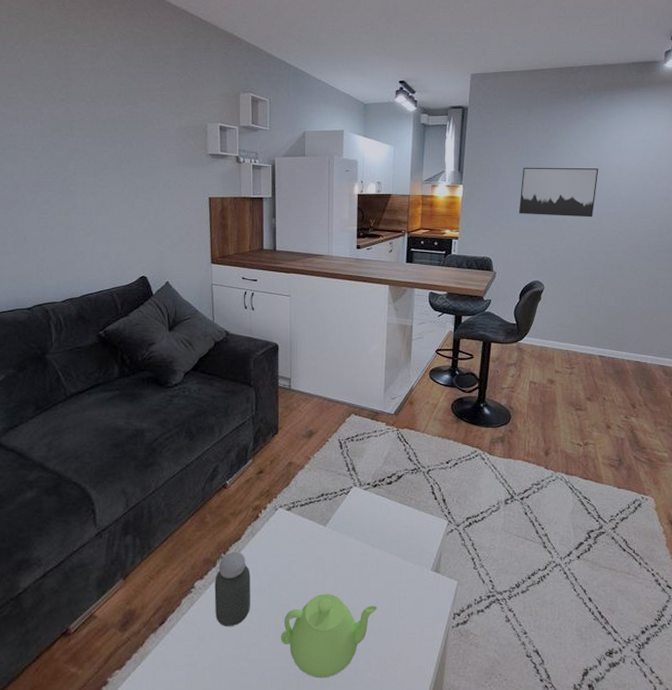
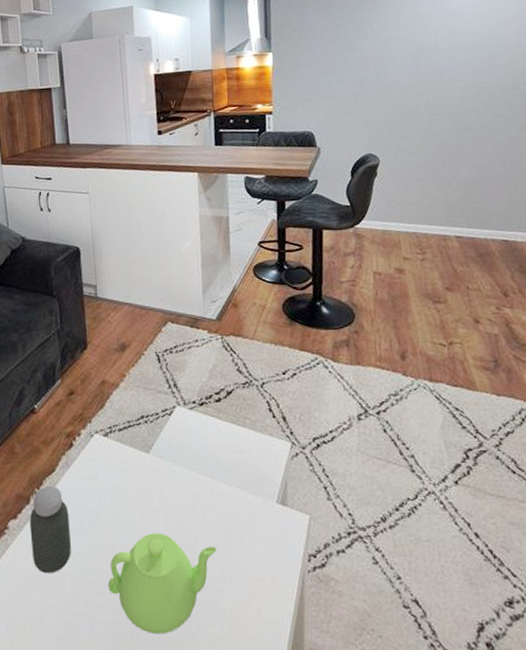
wall art: present [518,168,599,218] -> none [340,17,432,79]

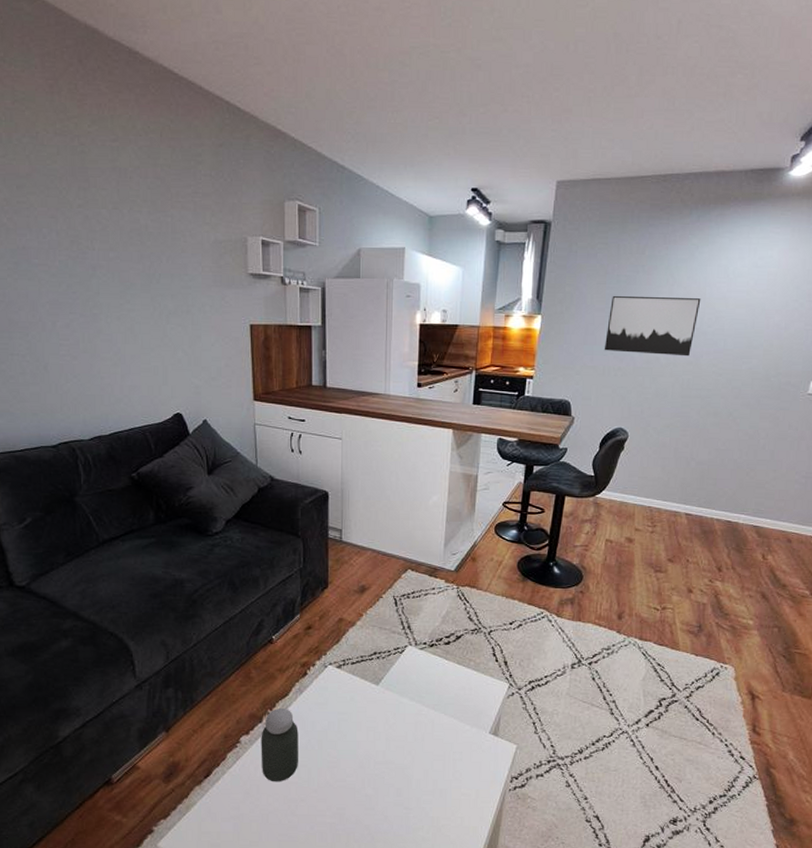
teapot: present [108,532,216,635] -> none [330,752,431,835]
wall art: none [340,17,432,79] -> present [604,296,701,357]

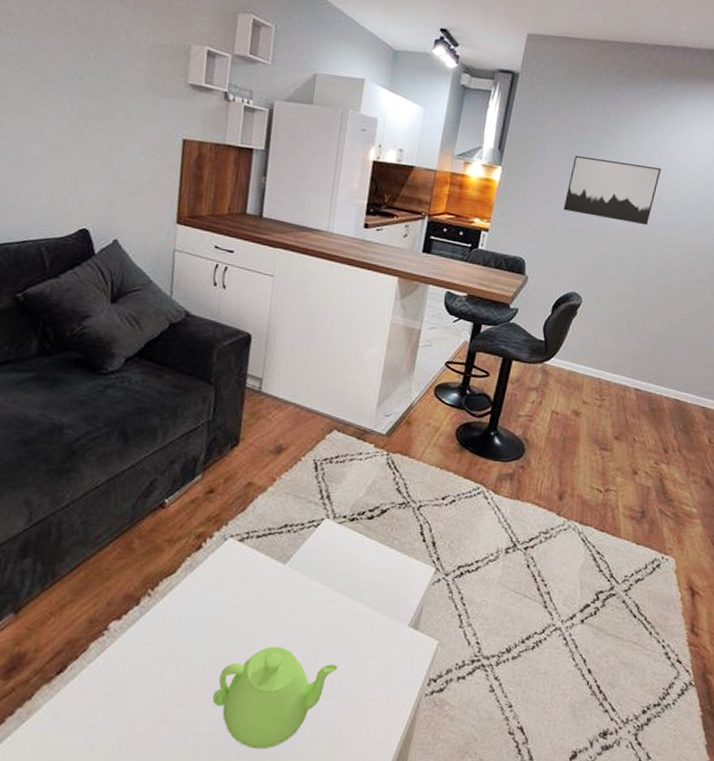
jar: present [261,708,298,782] -> none [131,588,184,681]
teapot: none [330,752,431,835] -> present [213,646,337,749]

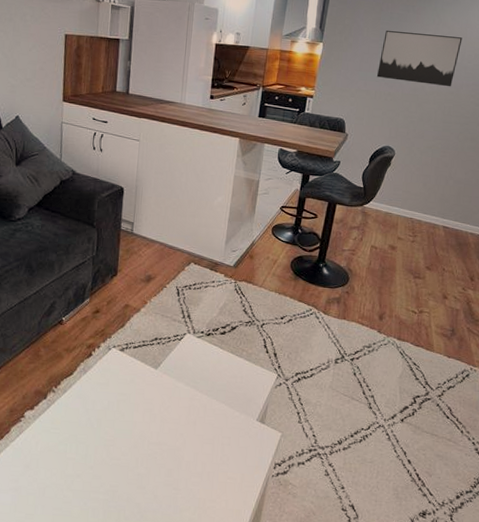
teapot: present [213,646,337,749] -> none [105,433,201,514]

